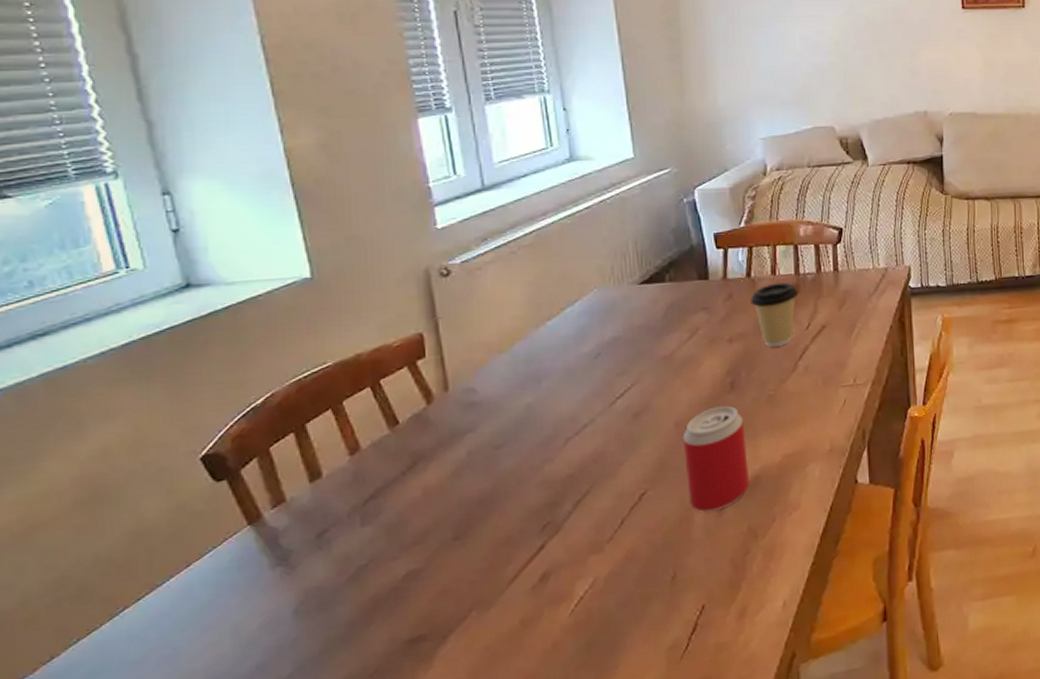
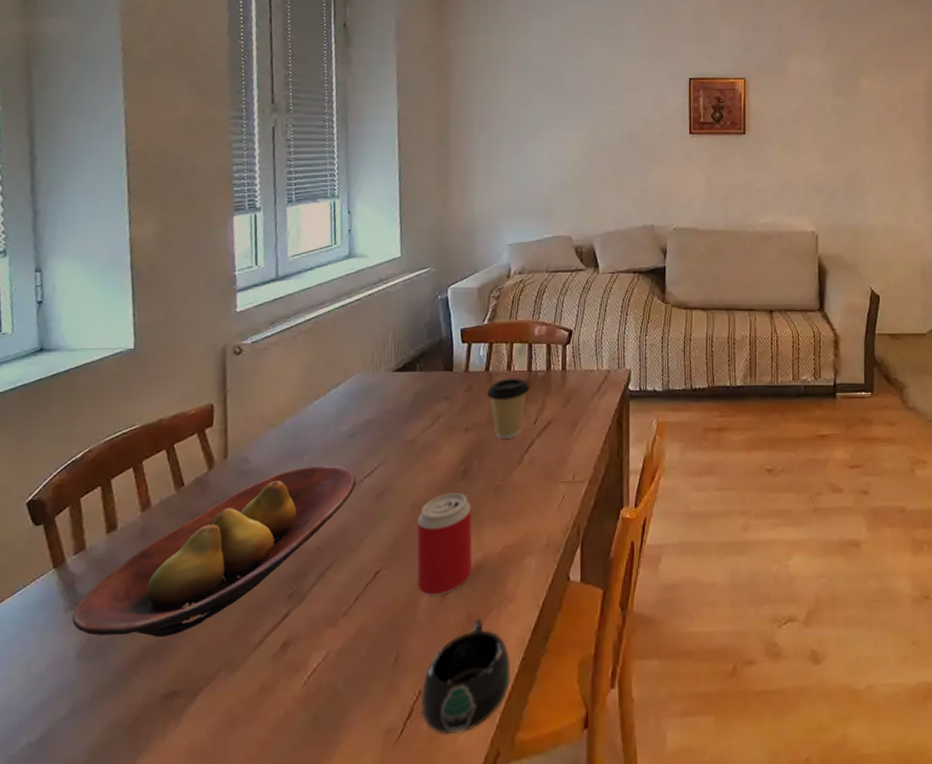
fruit bowl: none [281,388,609,590] -> present [72,465,357,637]
mug: none [705,528,802,644] -> present [421,618,512,734]

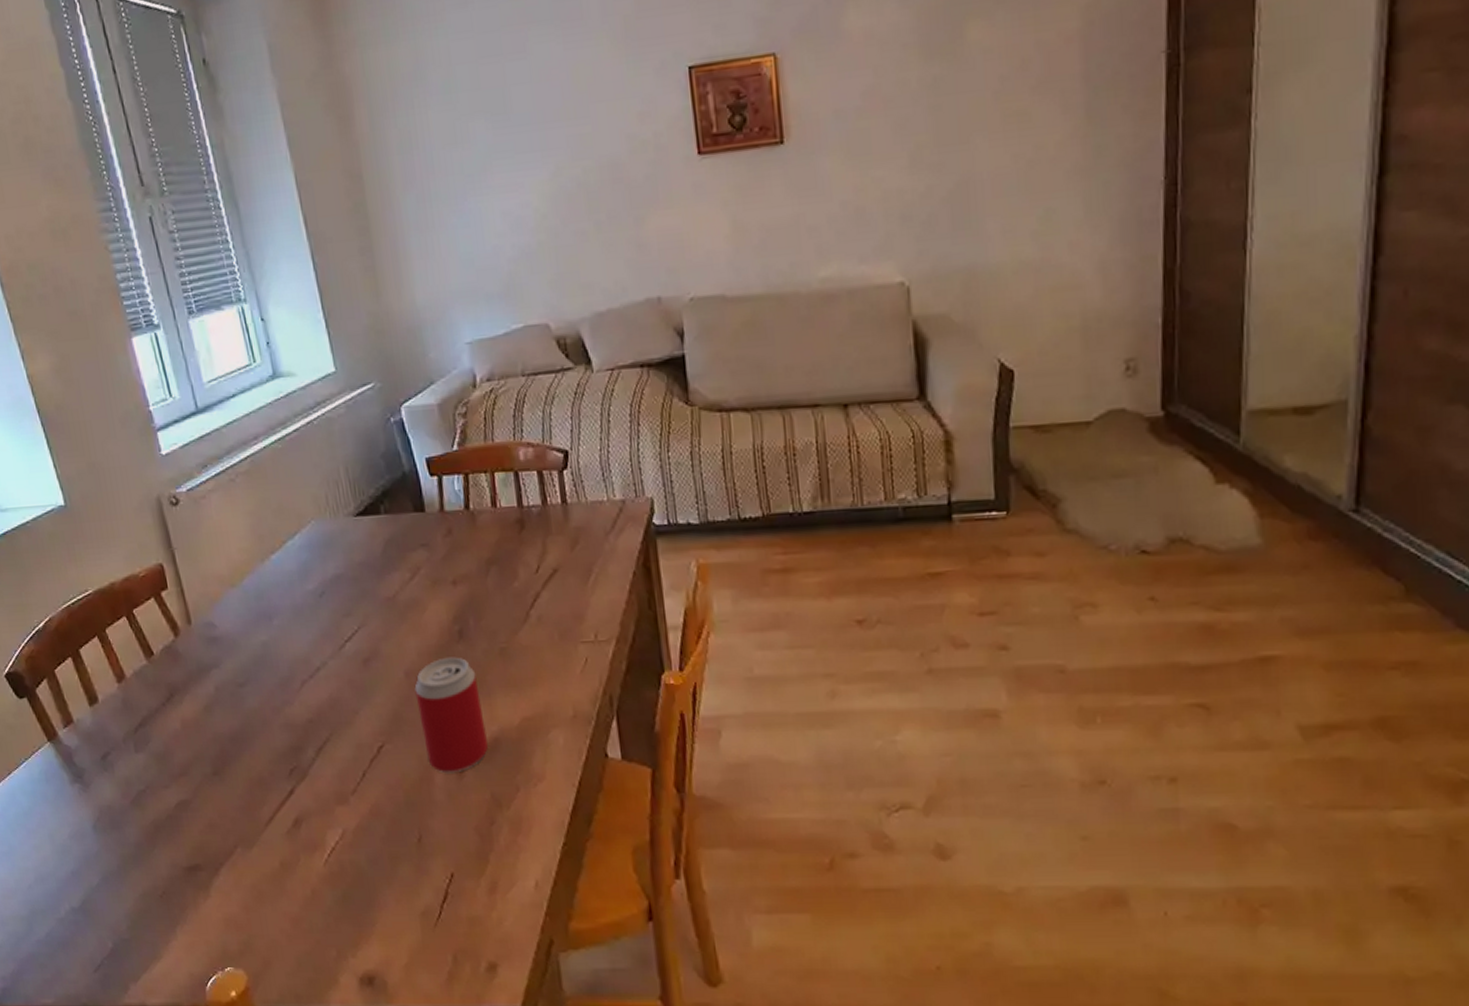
fruit bowl: present [72,465,357,637] -> none [78,628,338,811]
mug: present [421,618,512,734] -> none [453,798,555,919]
coffee cup: present [487,378,530,438] -> none [471,516,524,592]

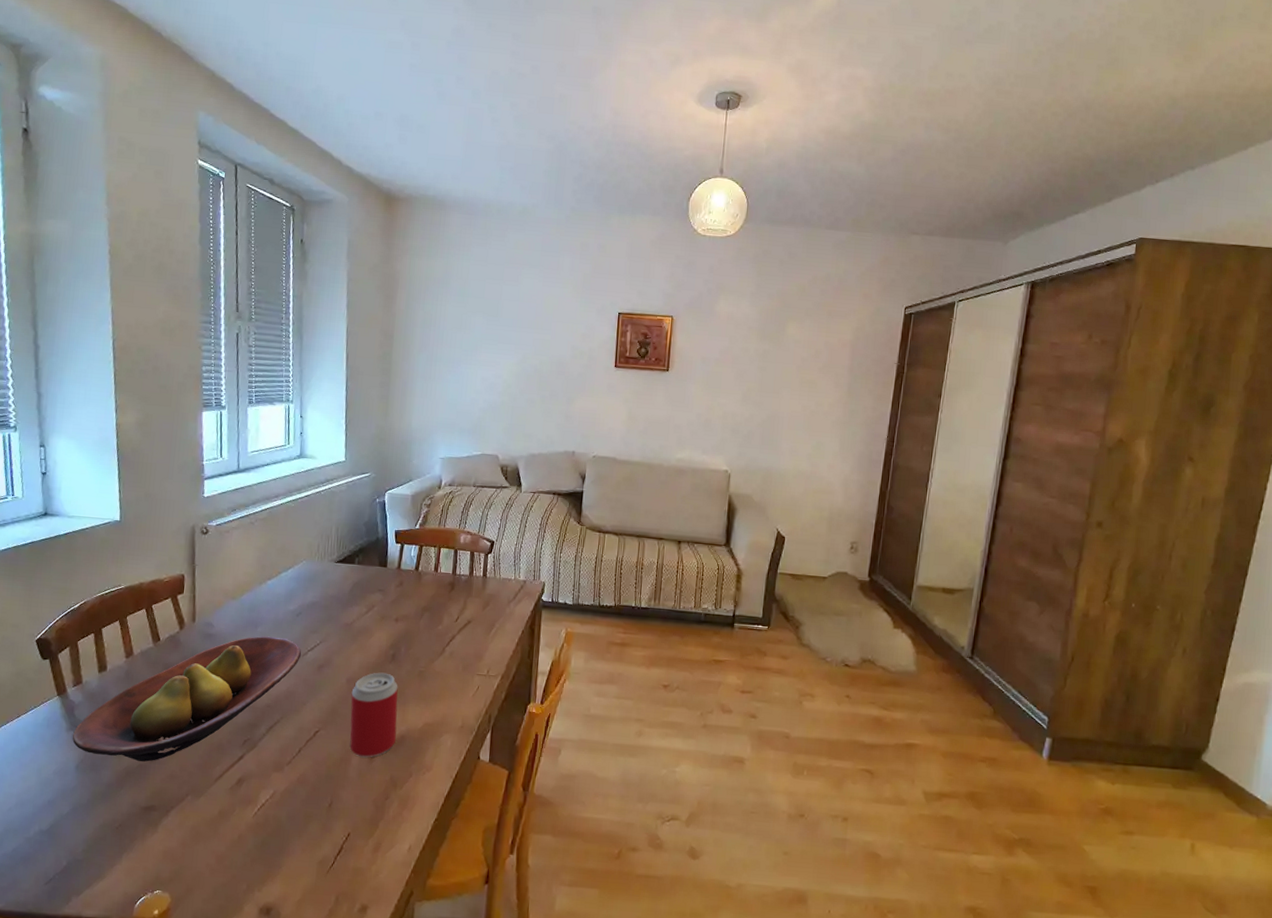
fruit bowl: none [78,628,338,811] -> present [72,636,302,762]

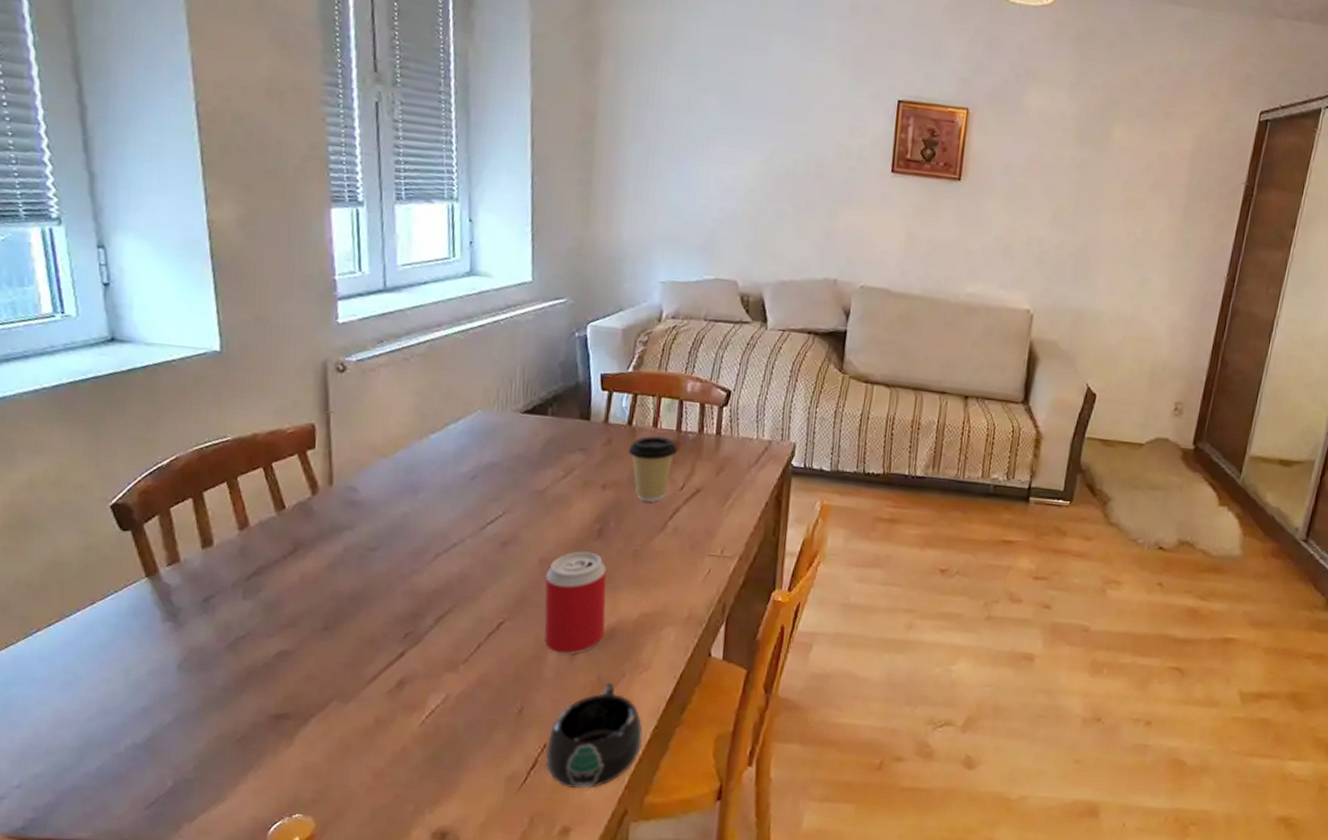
fruit bowl: present [72,636,302,762] -> none [170,504,479,660]
mug: none [349,781,426,872] -> present [546,682,643,789]
coffee cup: none [416,578,454,632] -> present [629,436,678,502]

